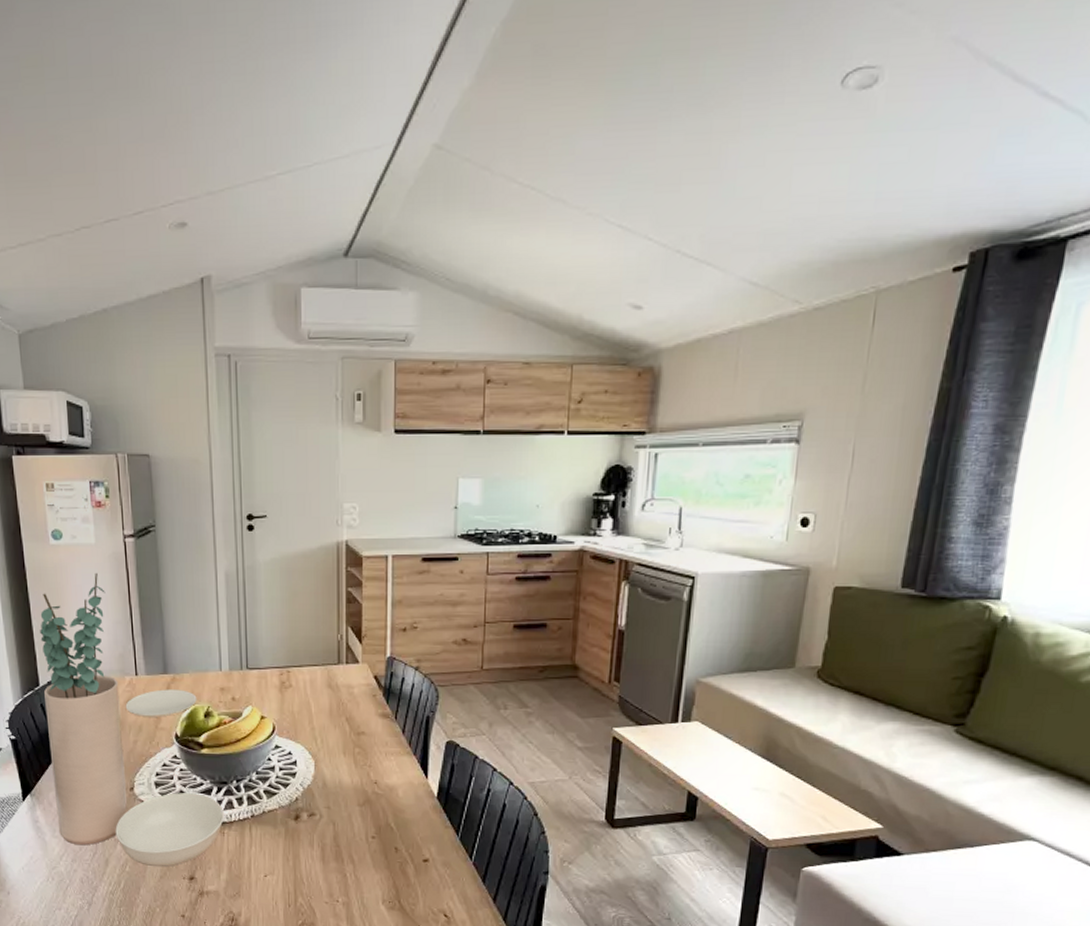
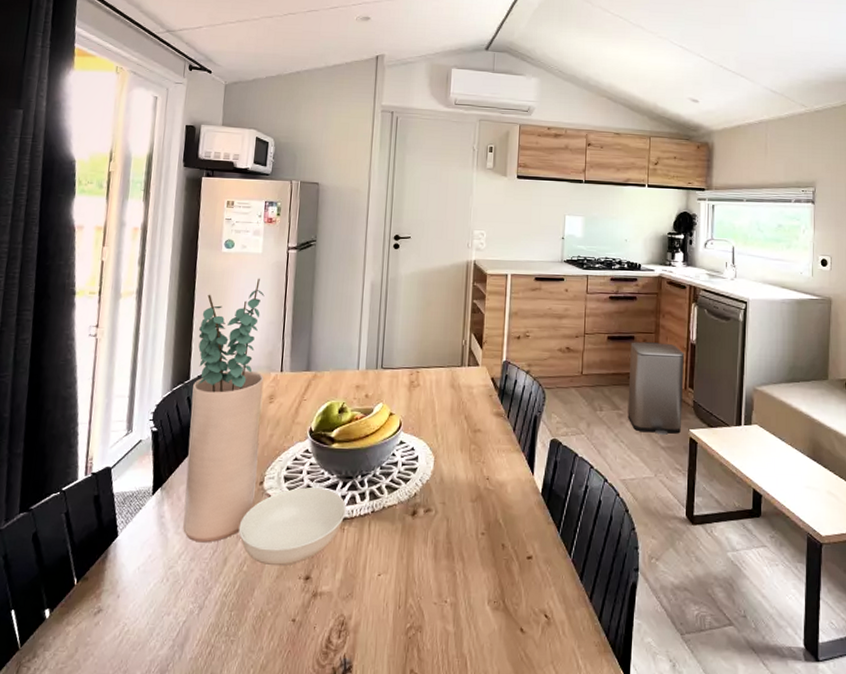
plate: present [125,689,197,717] -> none [267,385,334,412]
pedal bin: none [537,630,610,735] -> present [627,342,684,436]

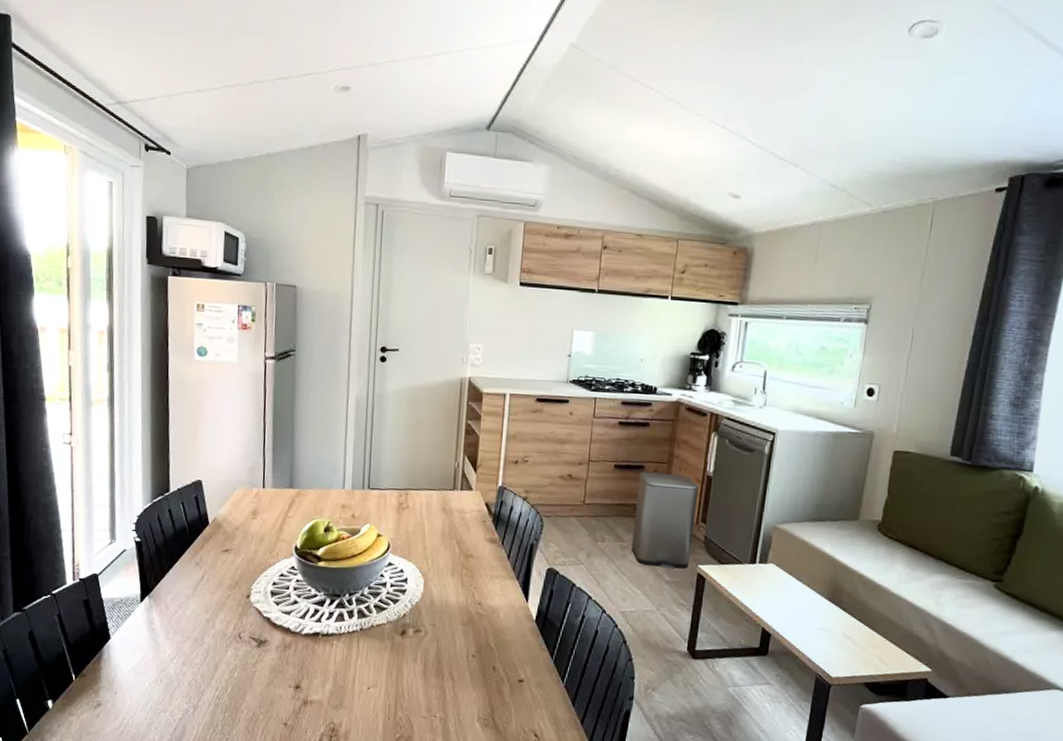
vase: present [183,278,265,543] -> none [172,389,246,650]
bowl: present [238,487,346,566] -> none [227,602,334,675]

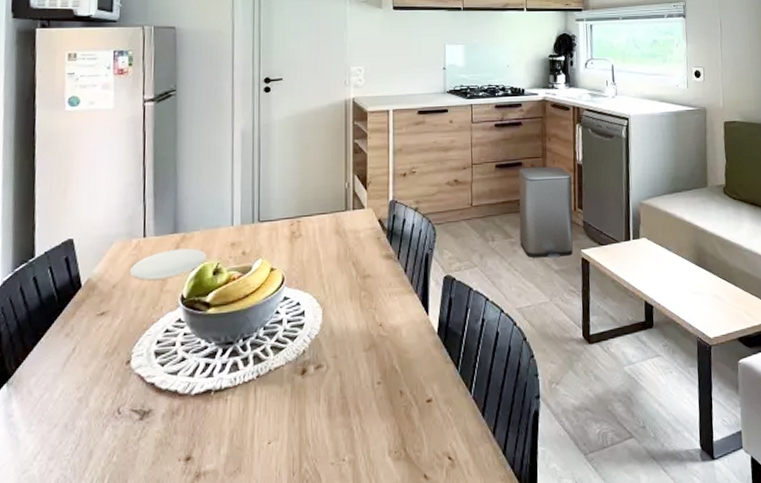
plate: none [250,502,319,529] -> present [129,248,207,281]

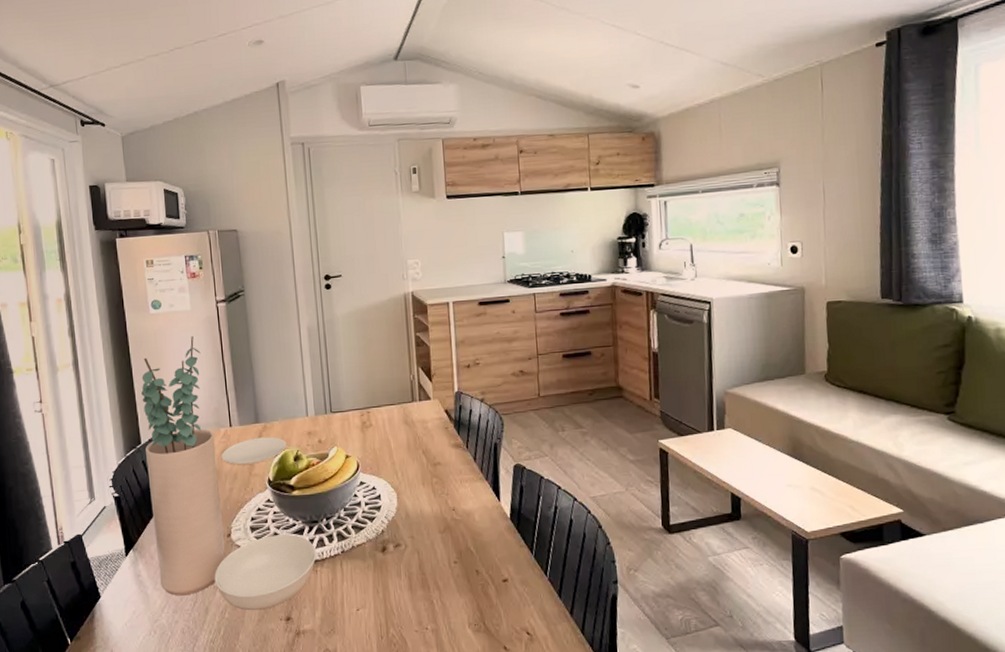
vase: none [36,136,124,439] -> present [141,335,226,596]
bowl: none [104,358,228,452] -> present [214,534,316,611]
pedal bin: present [519,166,574,259] -> none [588,355,650,450]

